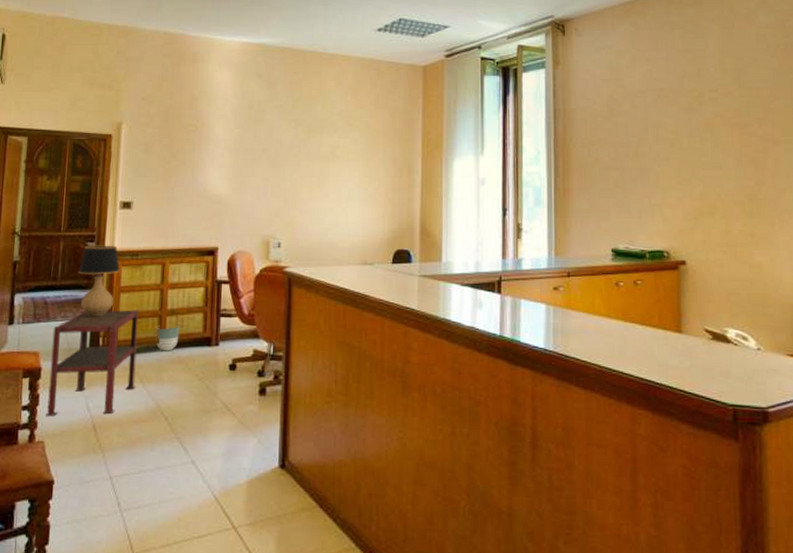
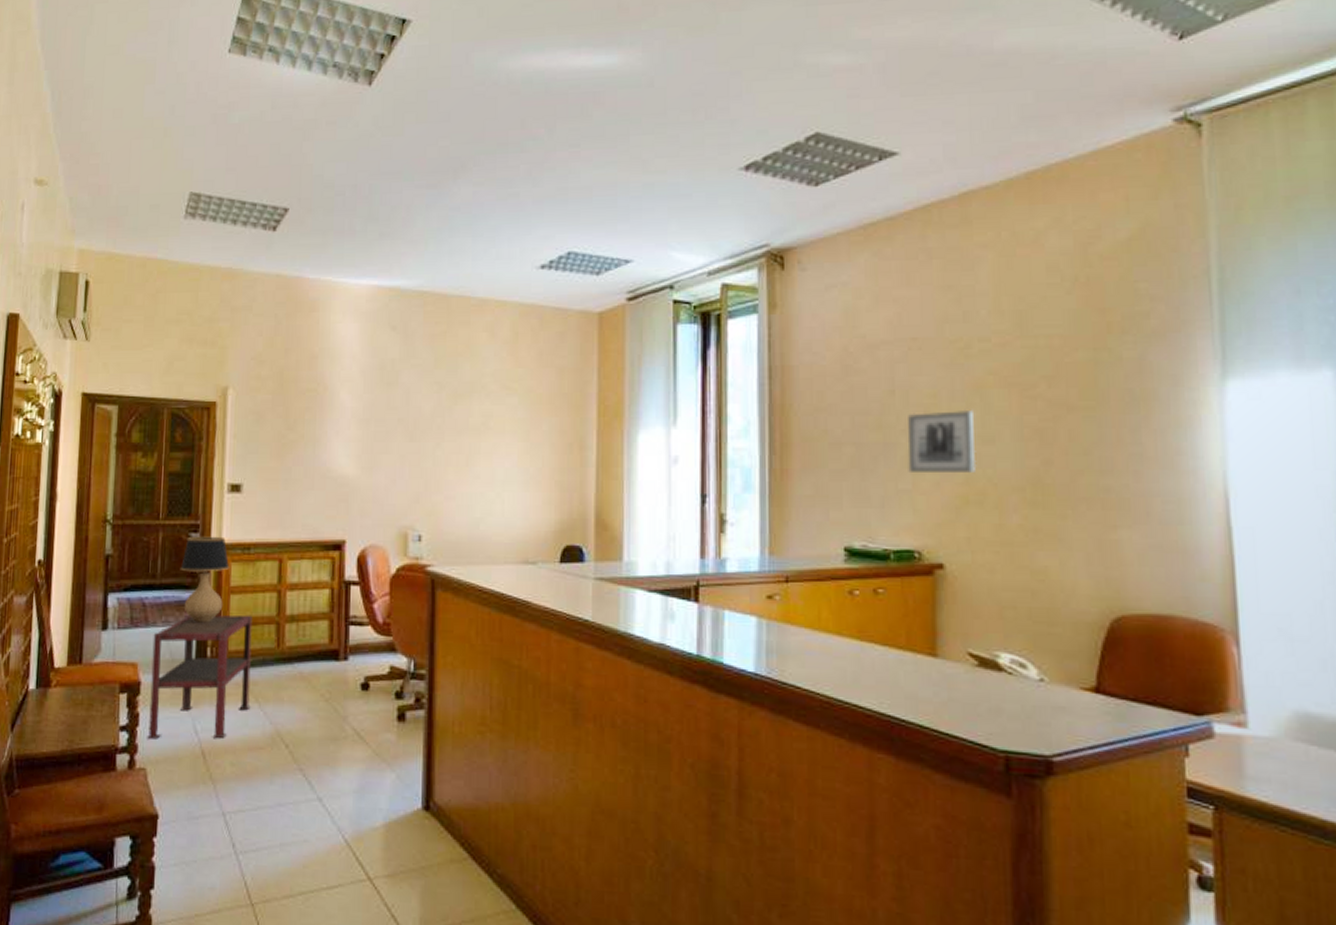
planter: present [156,324,180,351] -> none [273,633,301,666]
wall art: none [658,143,709,191] -> present [907,409,977,472]

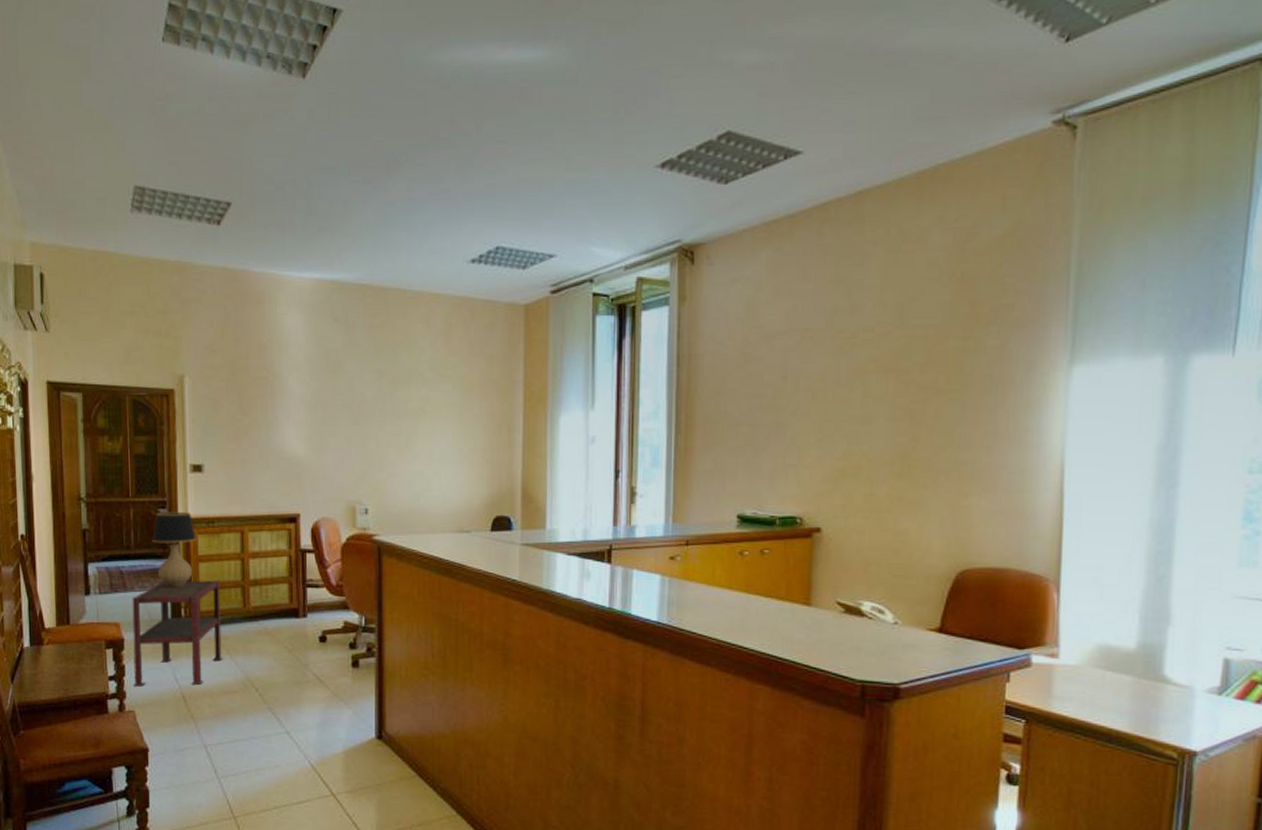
wall art: present [907,409,977,472] -> none [795,393,856,449]

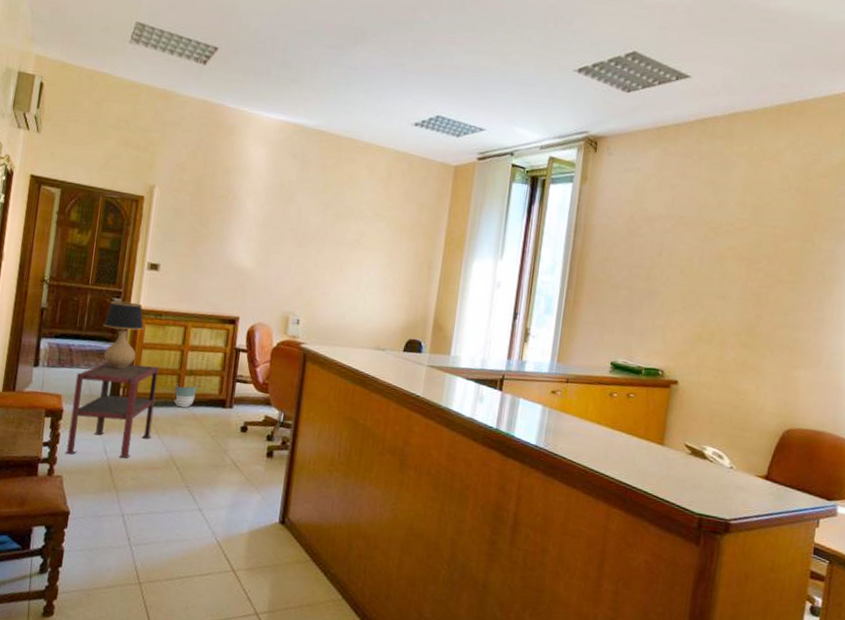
planter: none [240,595,264,623] -> present [173,383,197,408]

